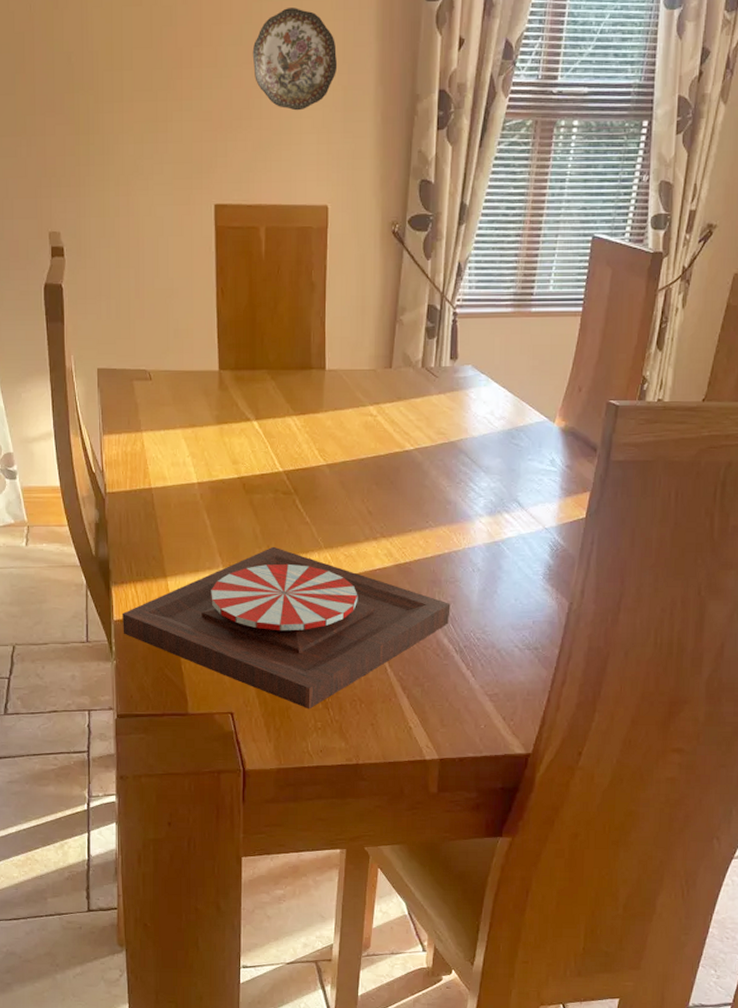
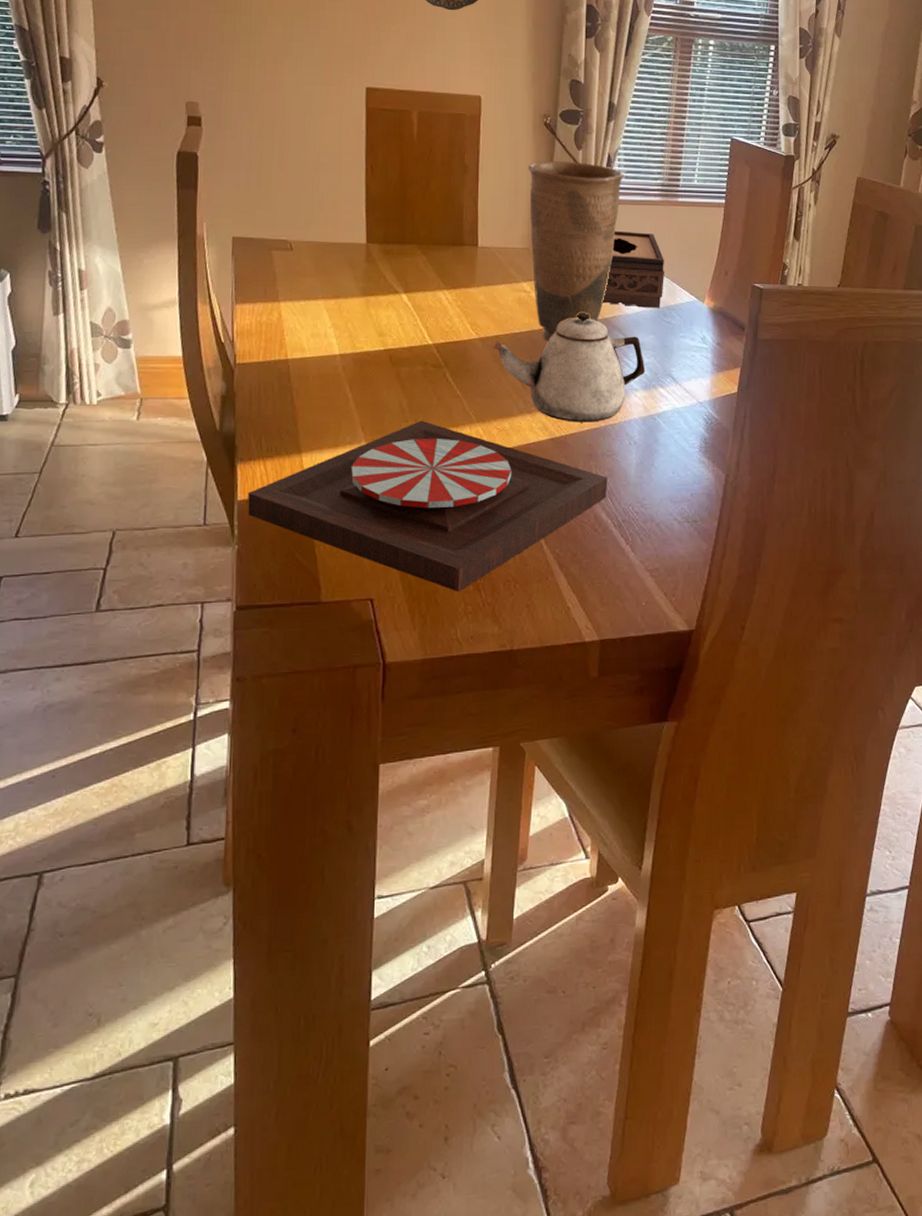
teapot: none [340,436,491,549] -> present [493,313,646,422]
vase: none [375,272,475,467] -> present [528,160,624,341]
tissue box: none [449,347,514,431] -> present [603,230,664,309]

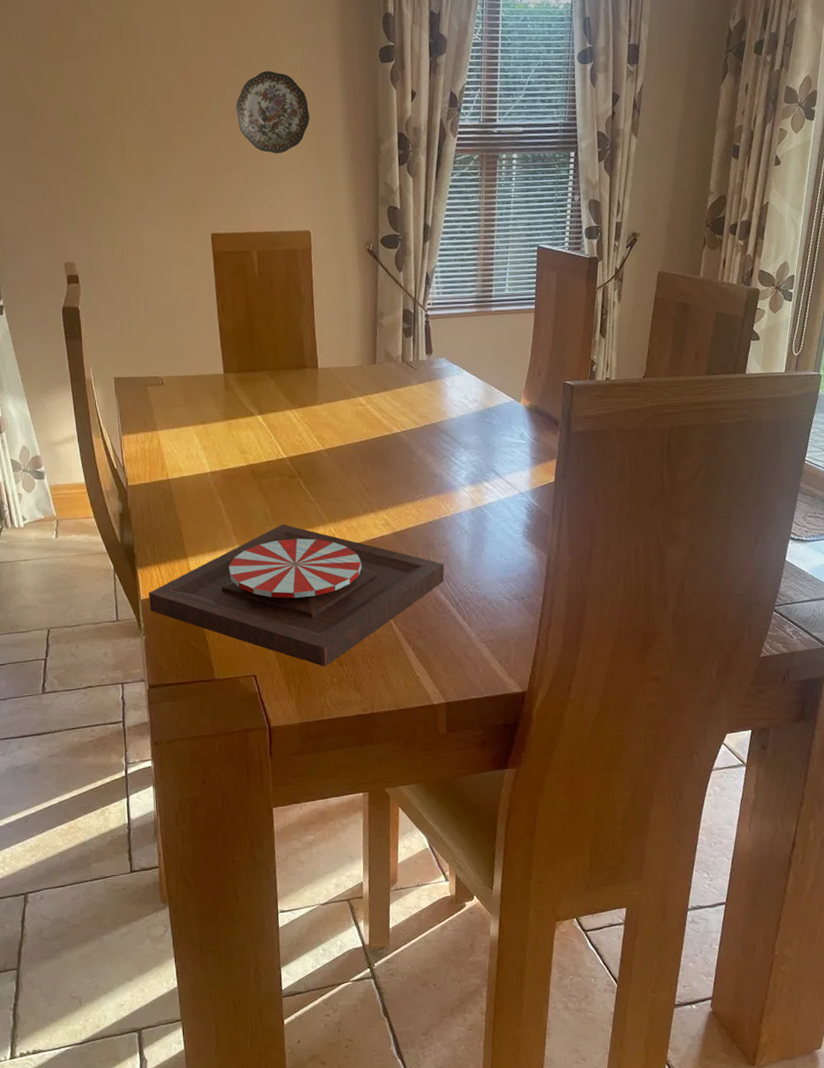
teapot: present [493,313,646,422] -> none [338,420,471,518]
vase: present [528,160,624,341] -> none [356,283,442,448]
tissue box: present [603,230,664,309] -> none [430,342,484,412]

